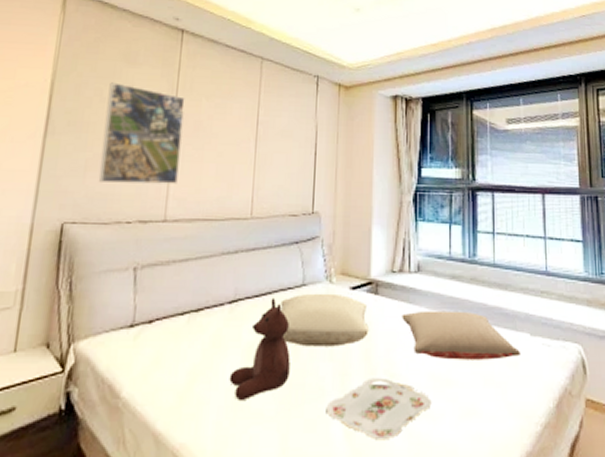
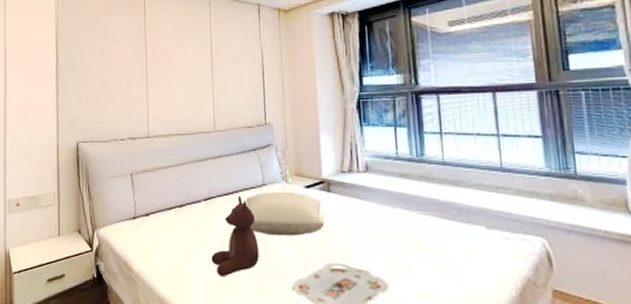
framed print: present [98,82,185,184] -> none [96,31,154,110]
pillow: present [402,310,522,360] -> none [354,205,478,250]

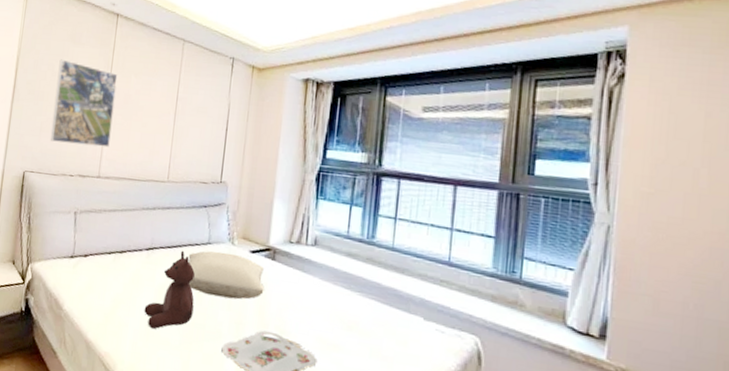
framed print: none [96,31,154,110] -> present [50,59,118,148]

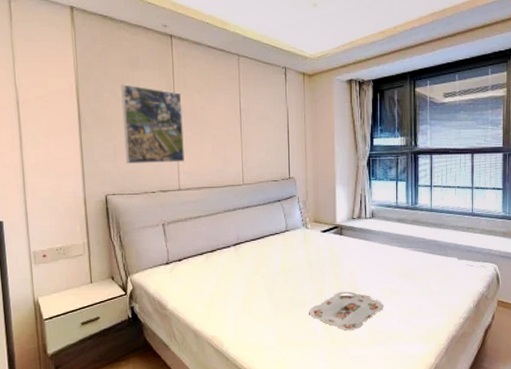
teddy bear: present [144,250,195,330] -> none [240,240,282,309]
pillow: present [188,251,265,300] -> none [271,235,337,273]

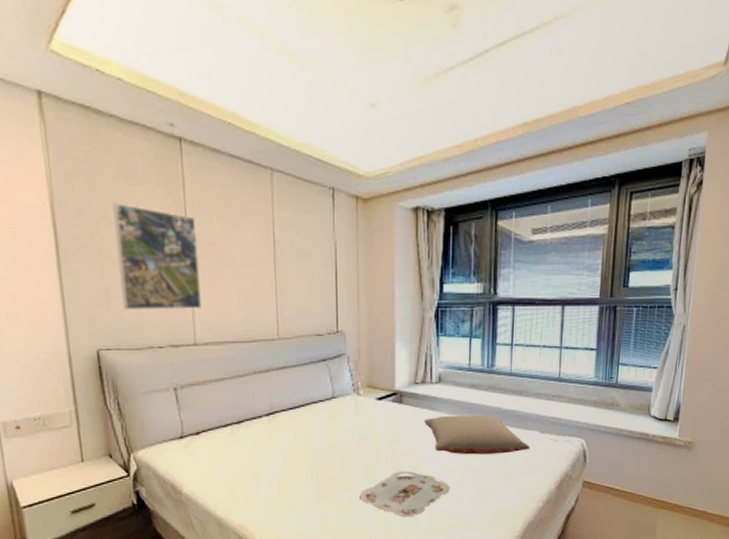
pillow: none [361,244,451,278] -> present [424,415,531,455]

